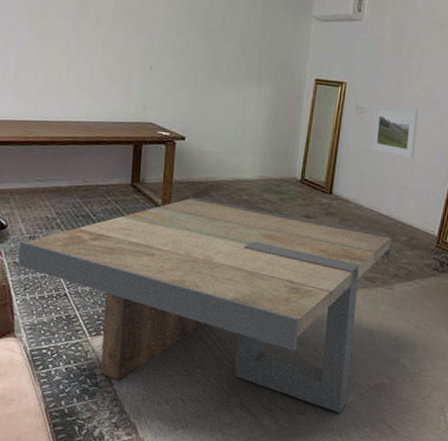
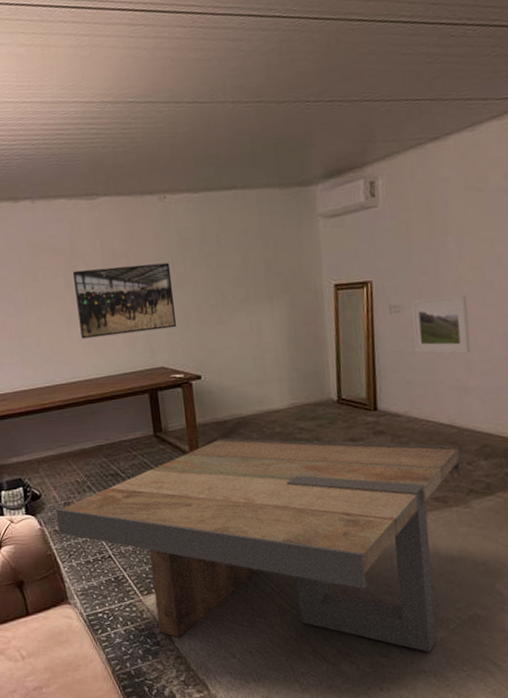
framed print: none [79,17,176,89] -> present [73,262,177,339]

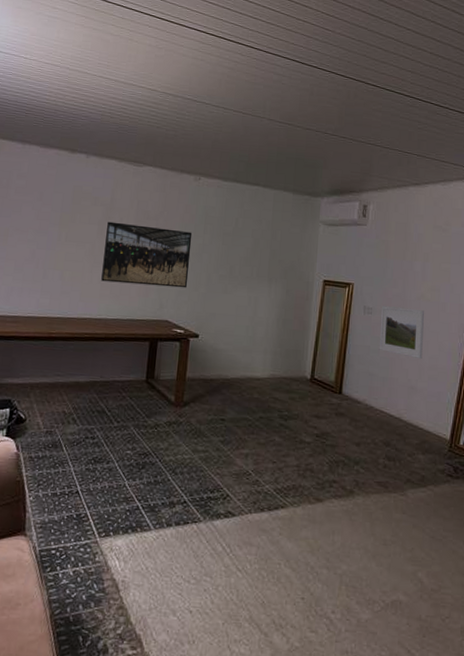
coffee table: present [55,438,461,652] -> none [33,394,403,633]

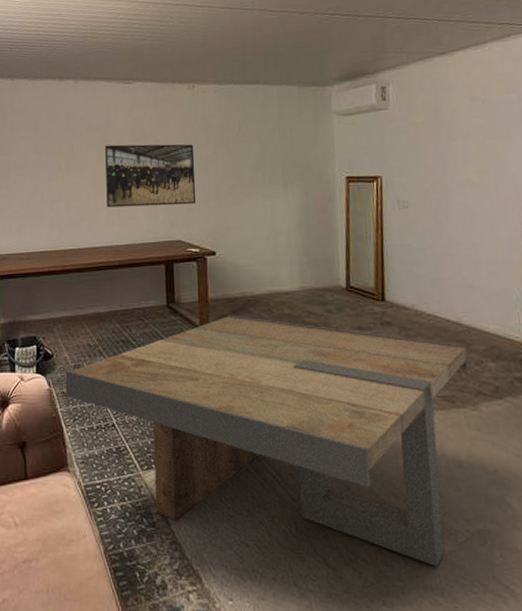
coffee table: none [33,394,403,633] -> present [65,315,468,566]
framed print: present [379,306,424,360] -> none [419,196,477,254]

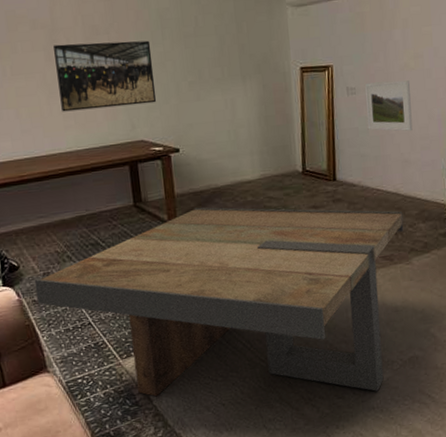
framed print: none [419,196,477,254] -> present [365,80,413,132]

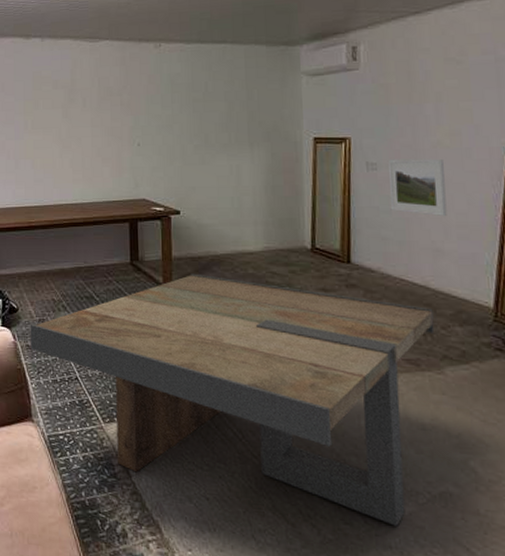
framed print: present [53,40,157,112] -> none [71,103,162,166]

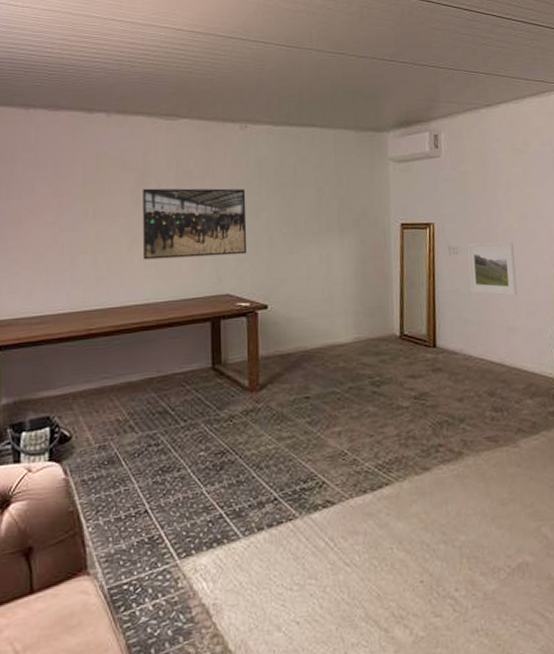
coffee table: present [30,273,435,526] -> none [86,372,510,611]
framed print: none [71,103,162,166] -> present [143,188,248,260]

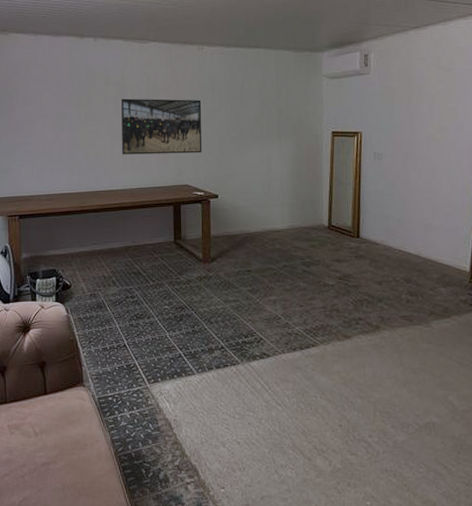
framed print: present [467,242,517,296] -> none [391,150,436,198]

